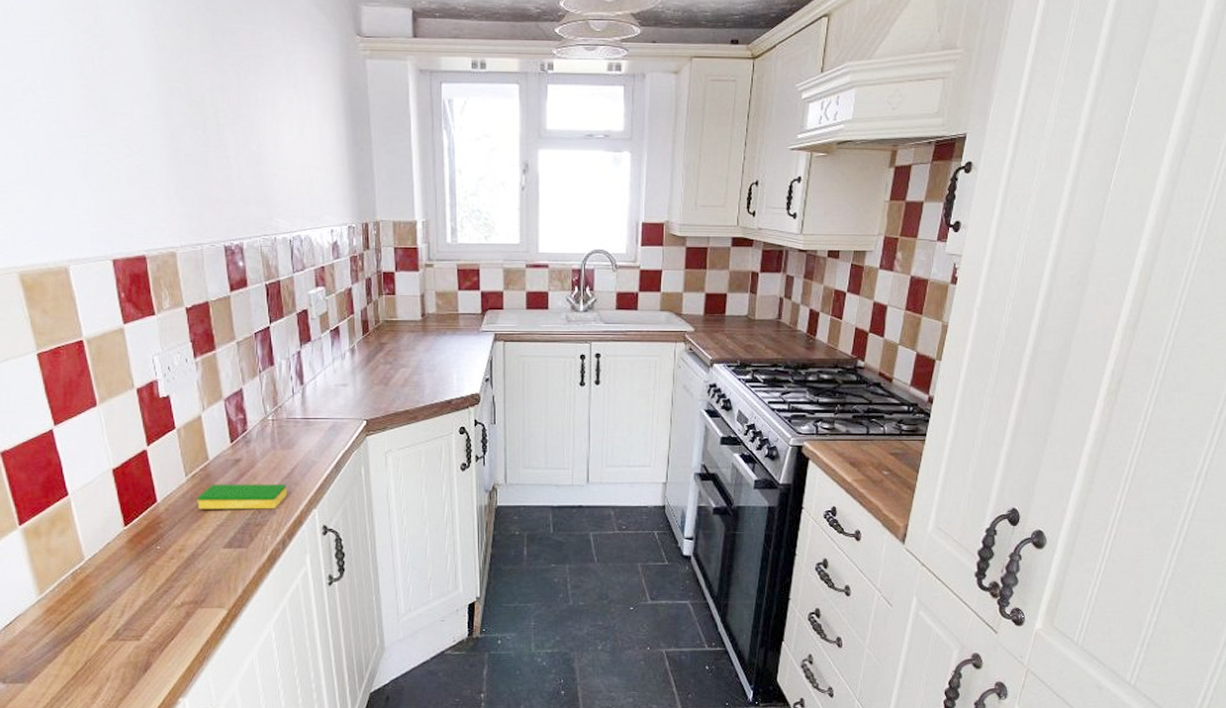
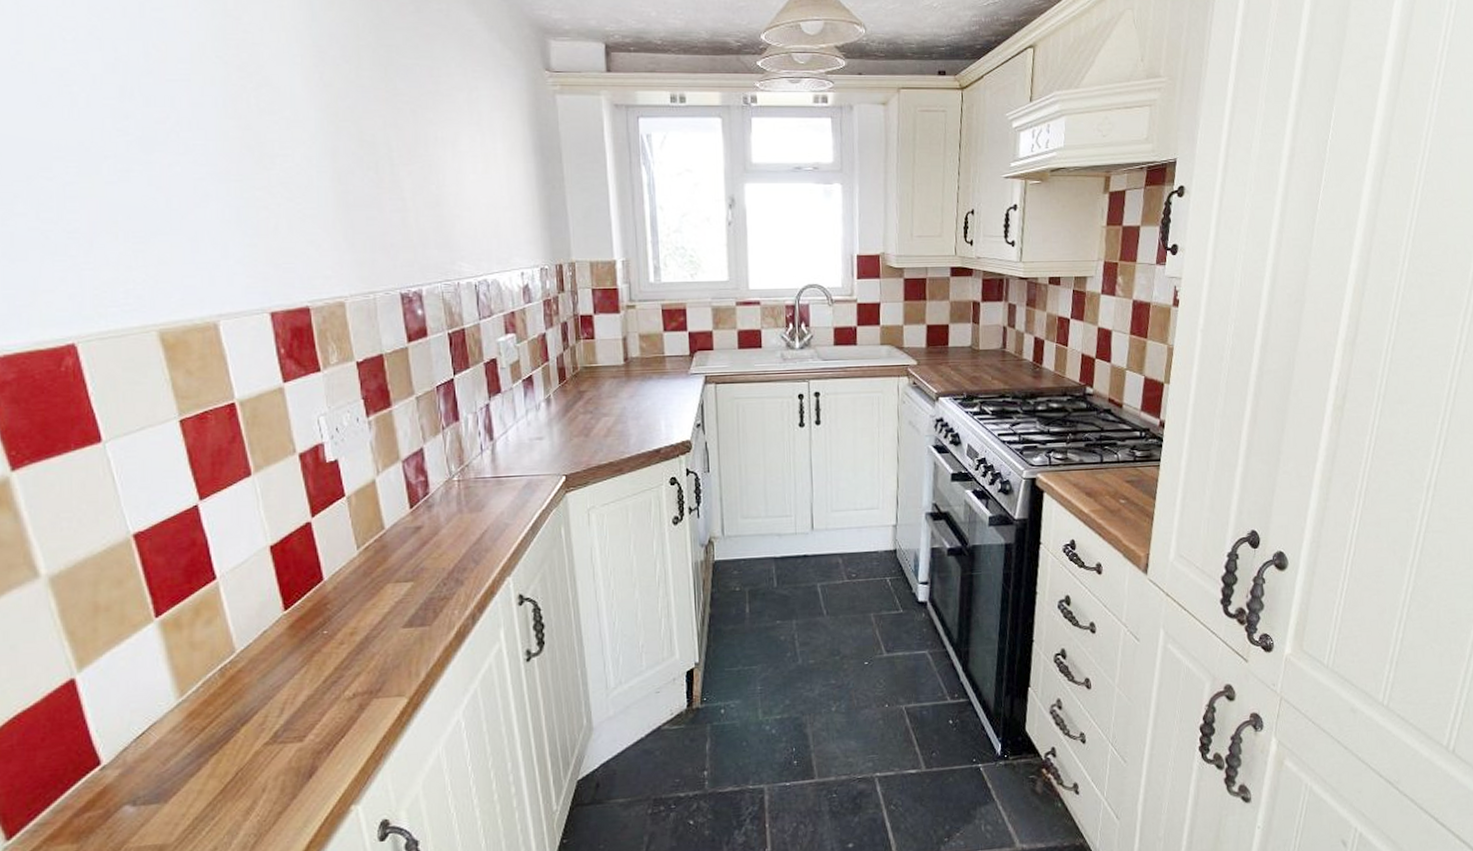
dish sponge: present [197,484,288,510] -> none [371,550,478,586]

